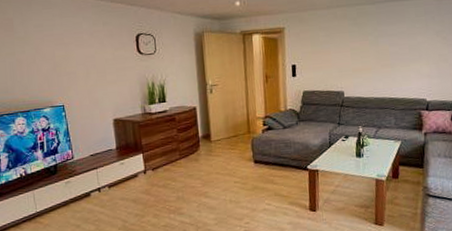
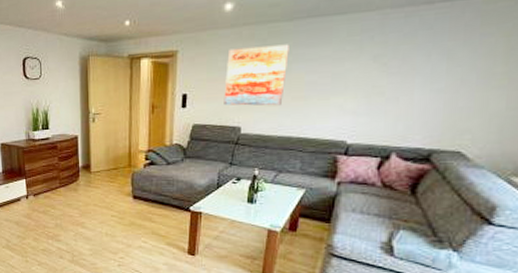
wall art: none [327,22,375,74] -> present [224,44,289,106]

